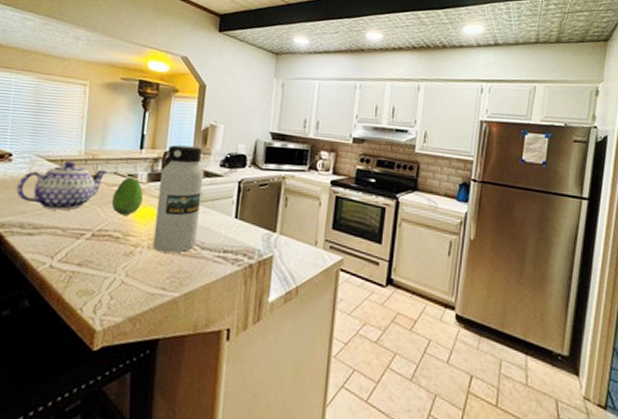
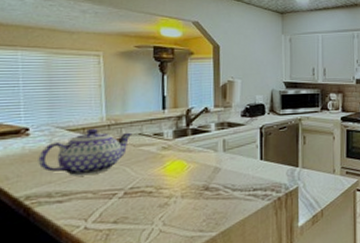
fruit: present [111,176,144,216] -> none [140,135,172,172]
water bottle: present [152,145,204,253] -> none [185,101,228,199]

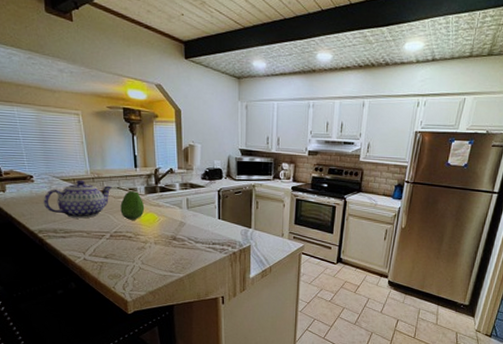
fruit: none [140,135,172,172] -> present [120,190,145,220]

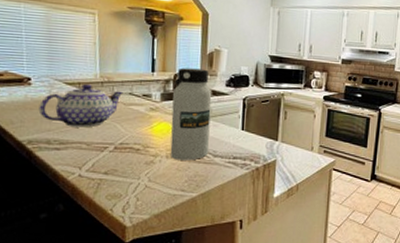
fruit: present [120,190,145,220] -> none [130,96,159,130]
water bottle: none [154,163,191,246] -> present [170,68,212,161]

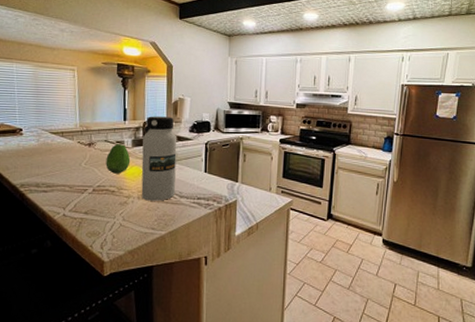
teapot: present [38,83,124,128] -> none [29,133,100,172]
fruit: none [130,96,159,130] -> present [105,143,131,174]

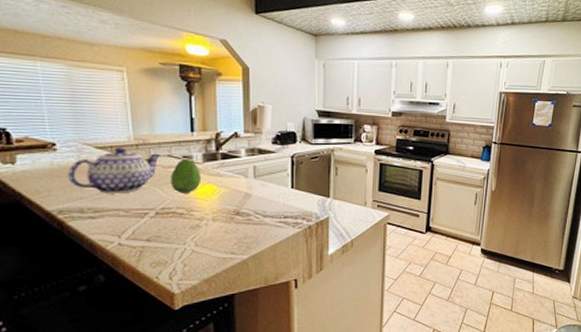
teapot: none [29,133,100,172] -> present [67,147,161,194]
water bottle: present [141,116,177,201] -> none [215,126,258,223]

